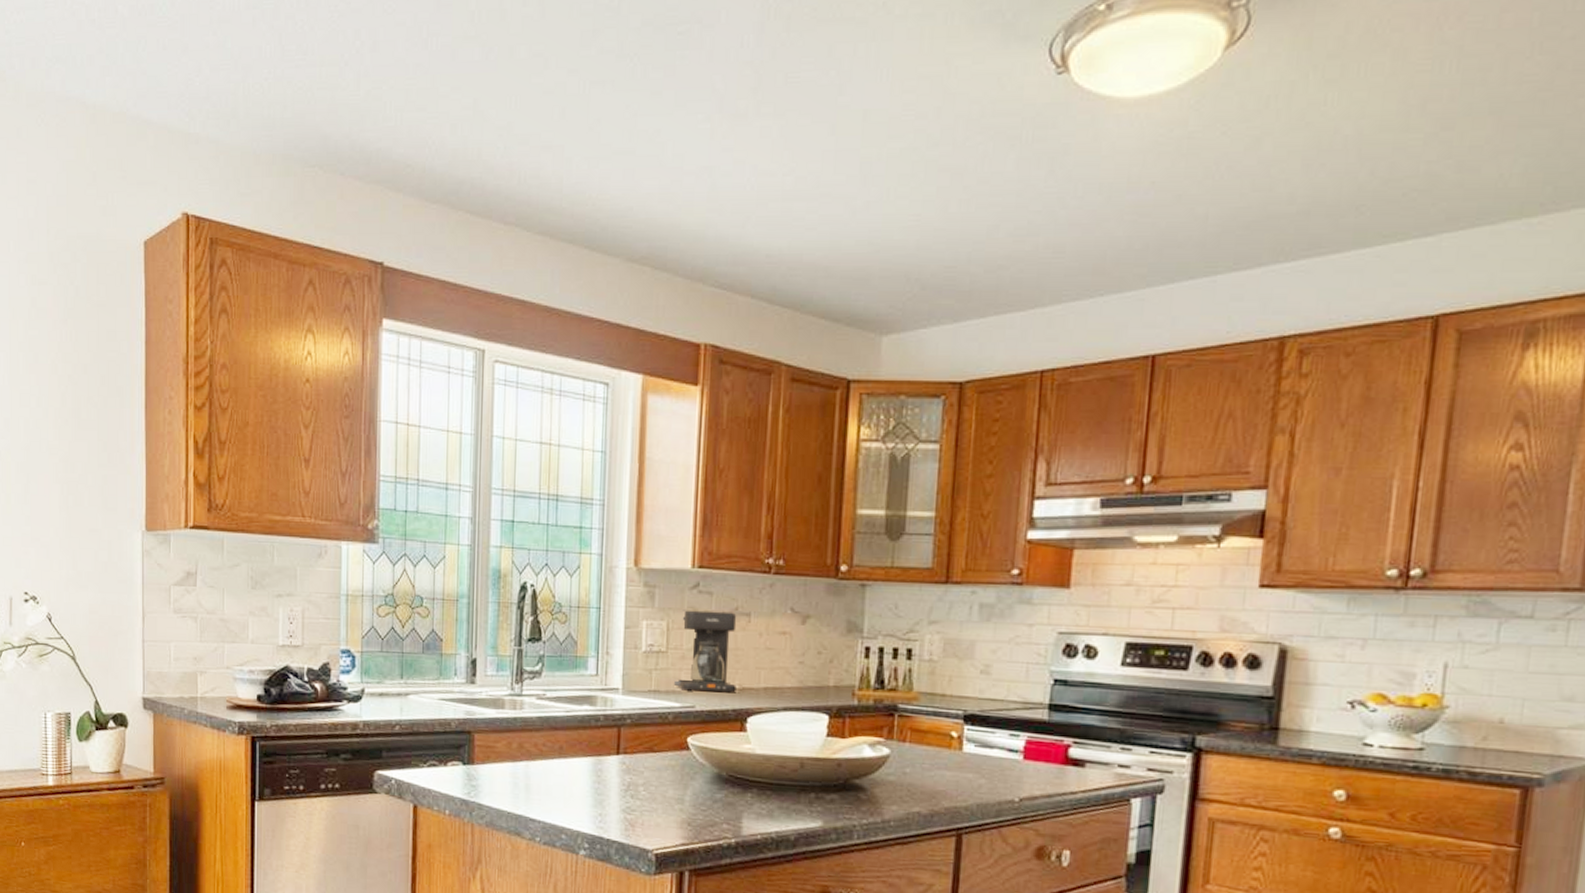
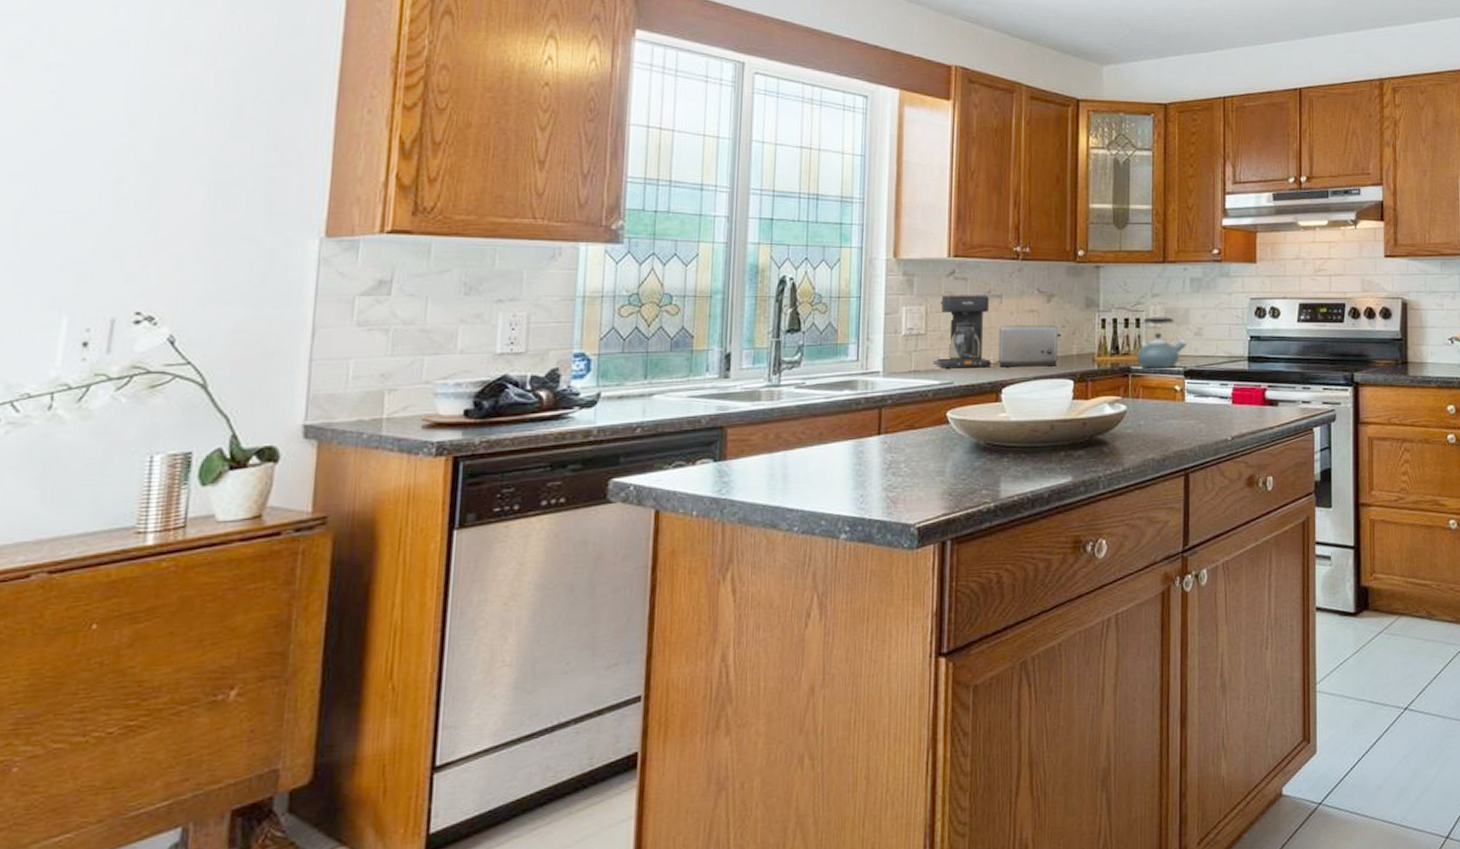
toaster: none [744,647,817,698] -> present [998,324,1061,367]
kettle: none [905,648,971,710] -> present [1136,317,1188,368]

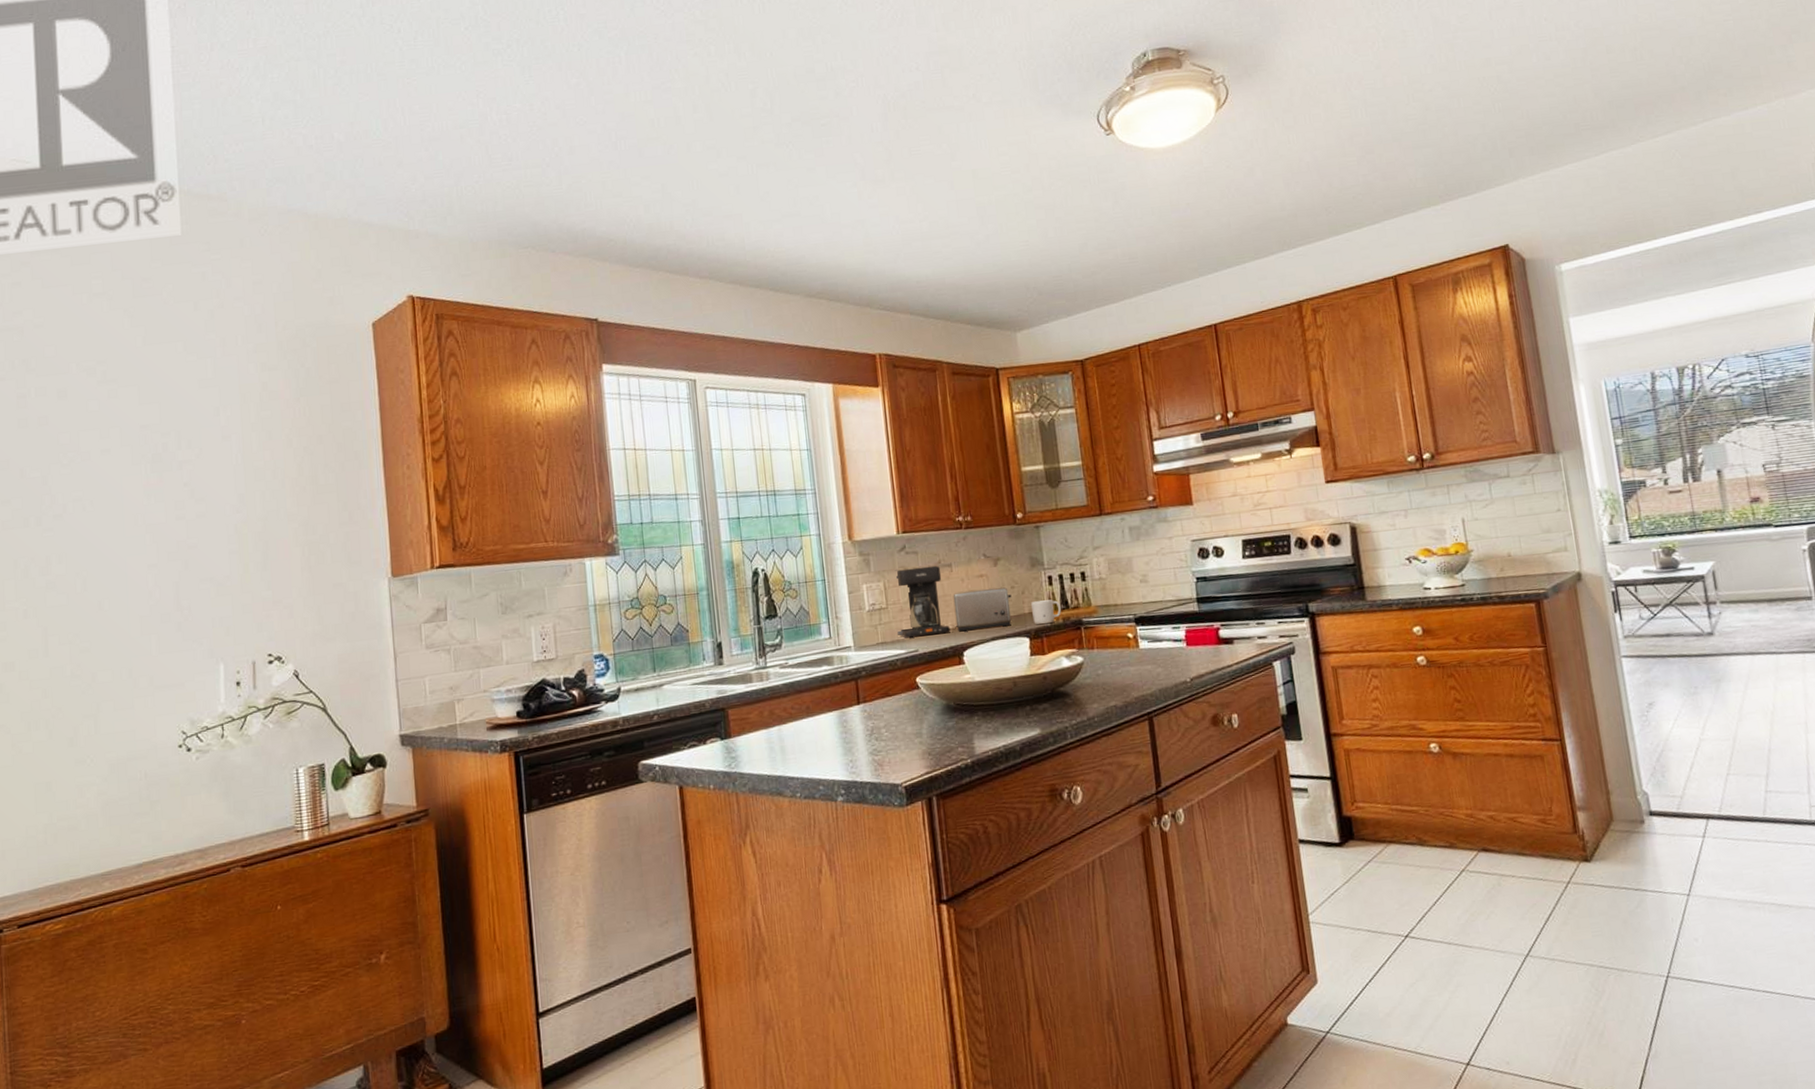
mug: none [1079,343,1111,368] -> present [1030,599,1061,625]
kettle: present [1136,317,1188,368] -> none [1085,567,1135,620]

